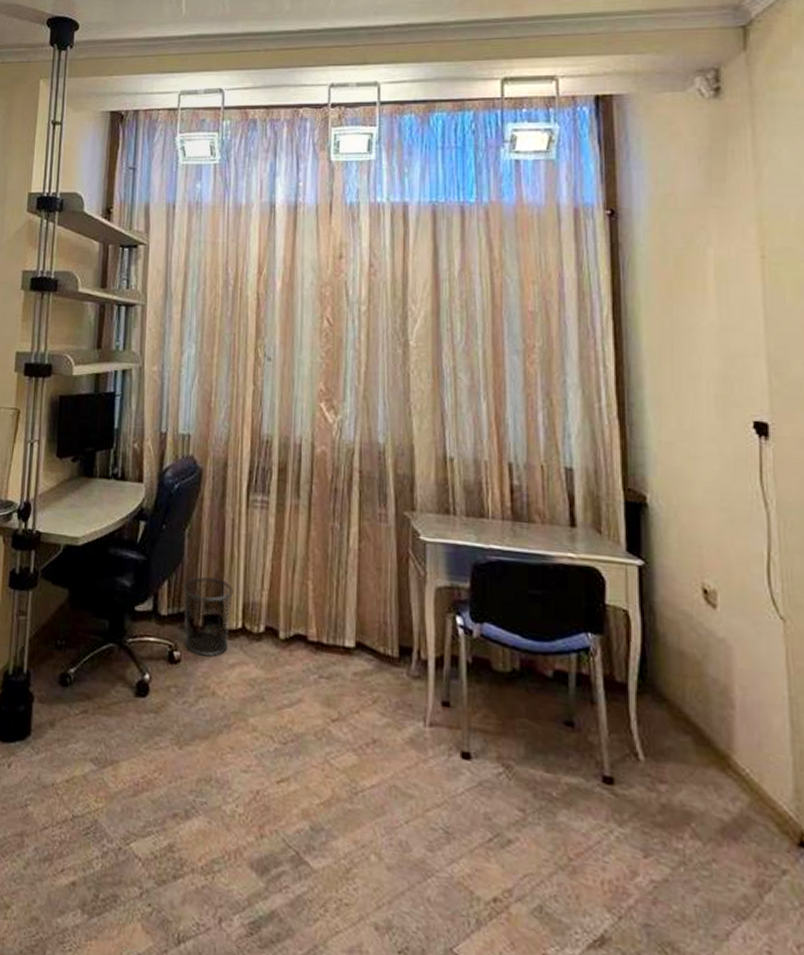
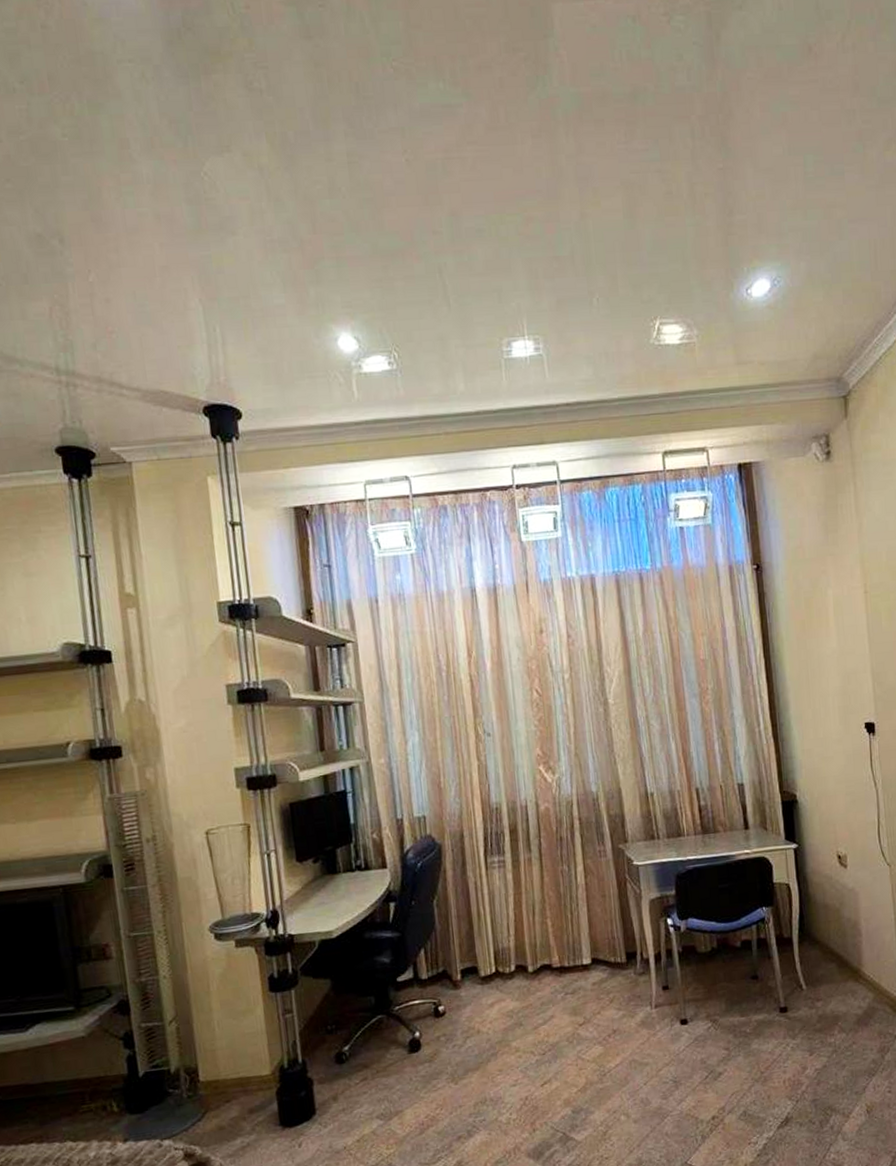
waste bin: present [183,577,234,657] -> none [438,936,486,1004]

